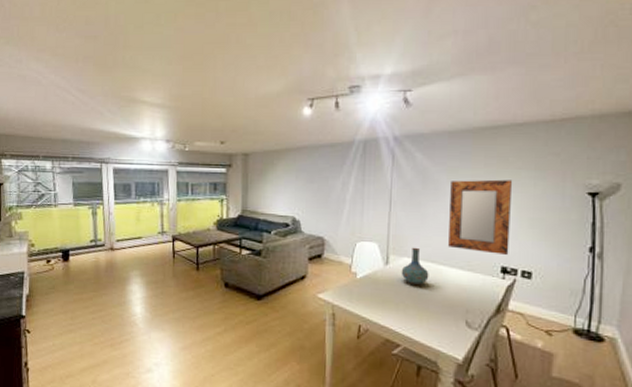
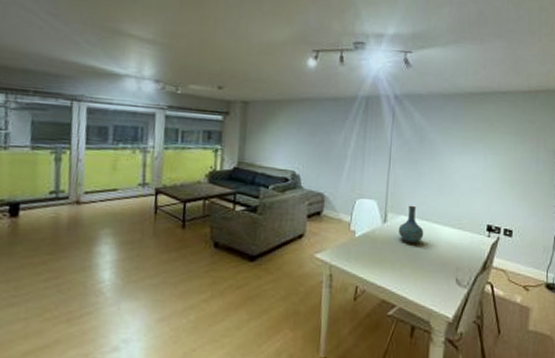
home mirror: present [448,179,513,255] -> none [442,141,497,214]

